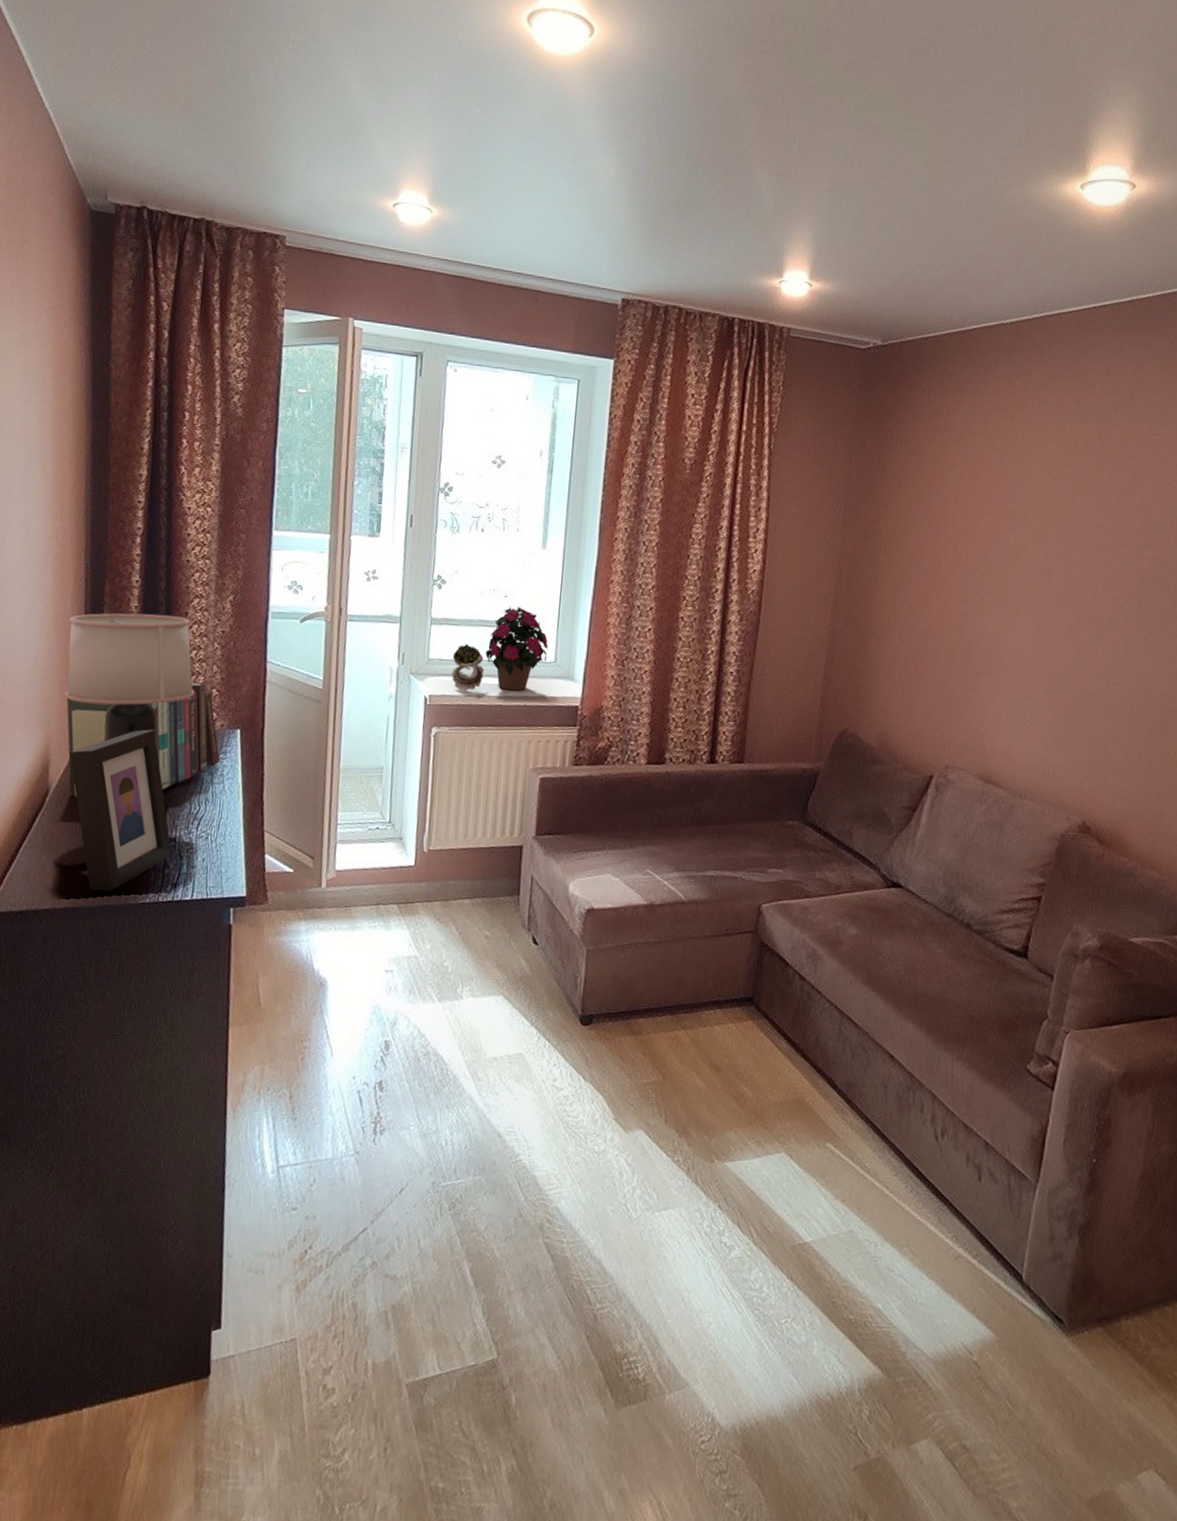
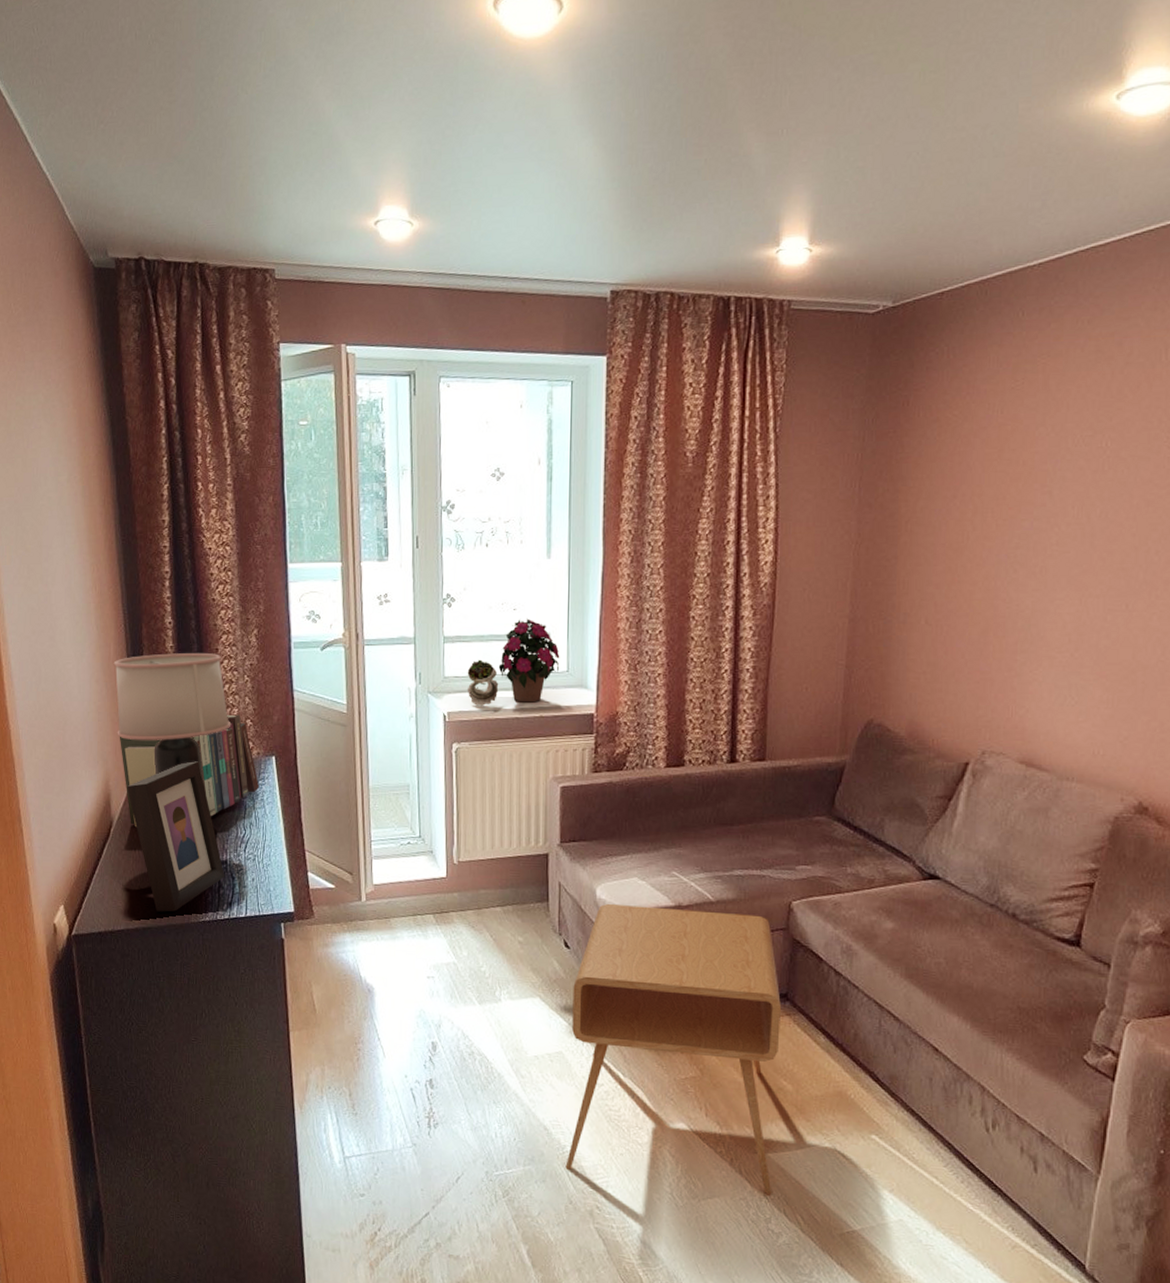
side table: none [517,899,746,1206] -> present [565,903,781,1195]

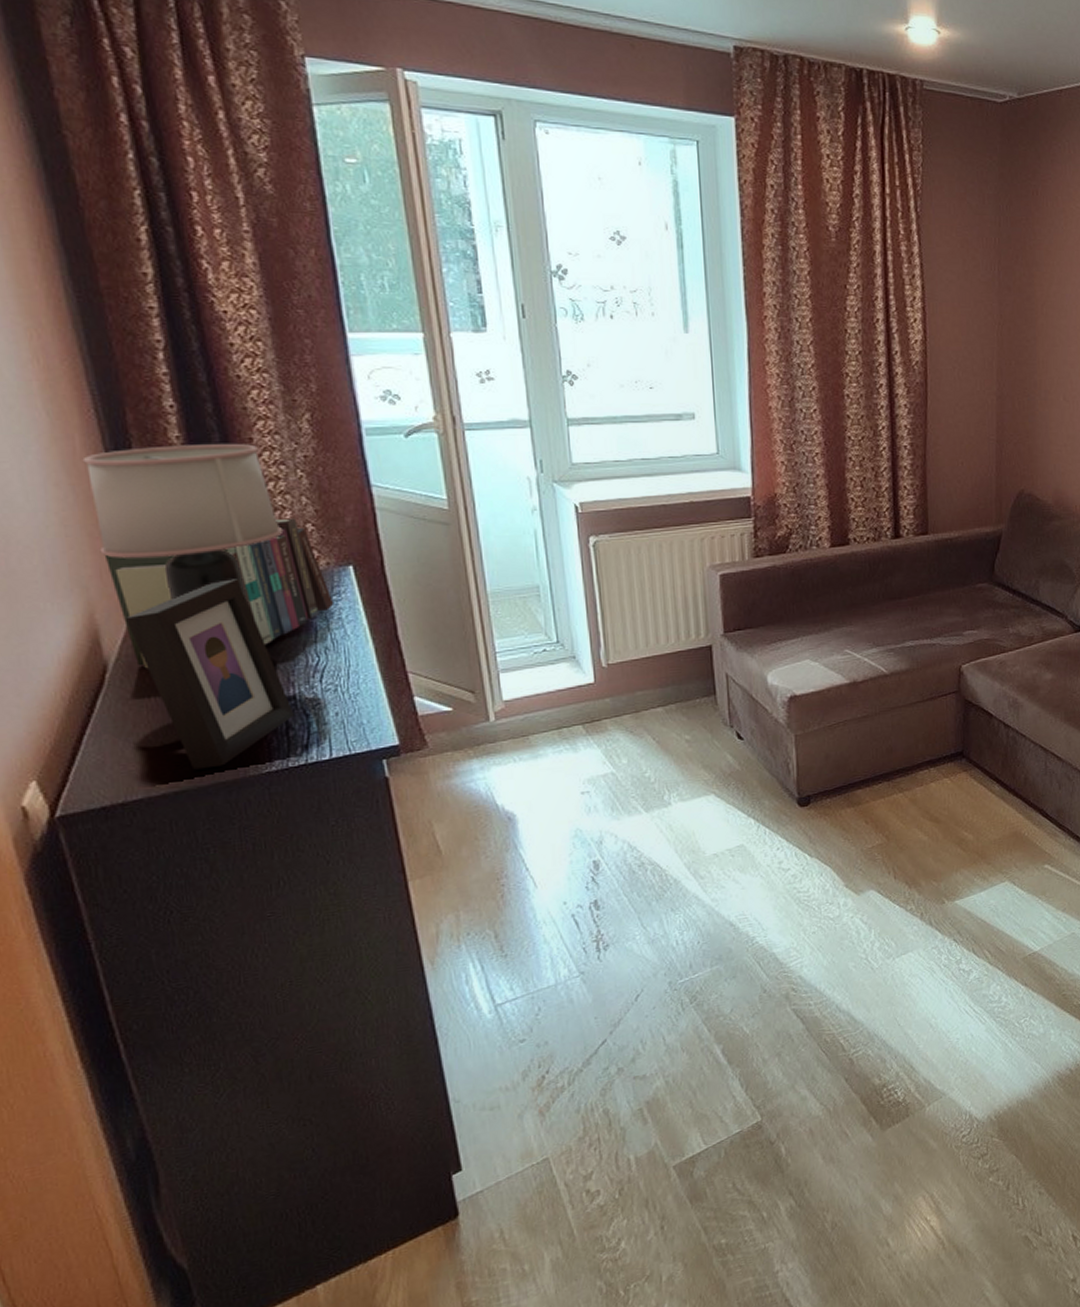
succulent plant: present [467,659,499,707] -> none [600,443,640,495]
potted flower: present [498,618,560,703] -> none [637,397,709,488]
side table: present [565,903,781,1195] -> none [750,682,961,960]

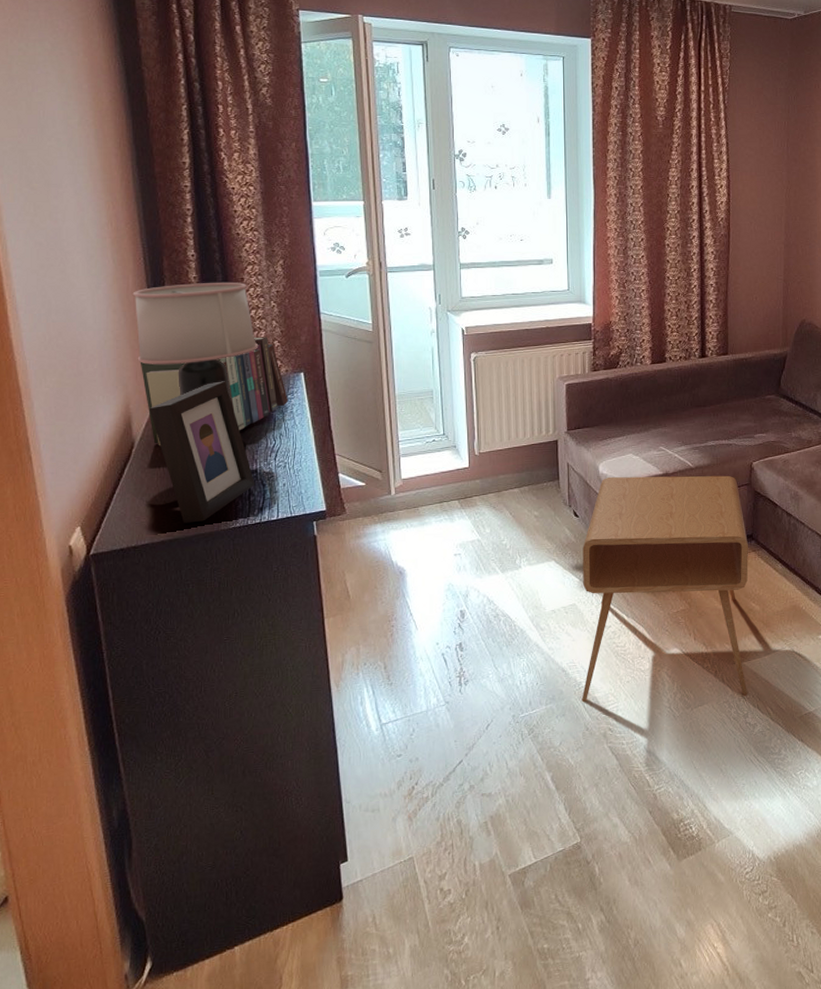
side table: none [750,682,961,960] -> present [581,475,748,702]

